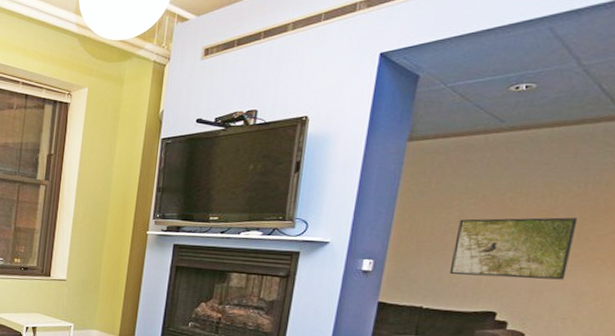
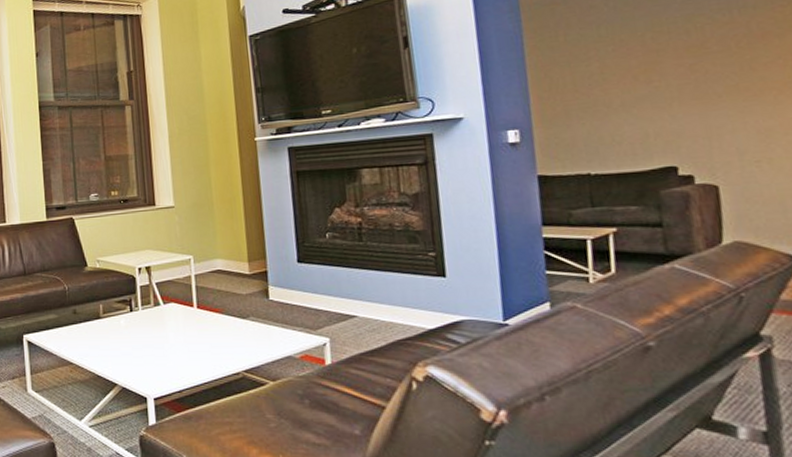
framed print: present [449,217,578,280] -> none [602,48,743,132]

